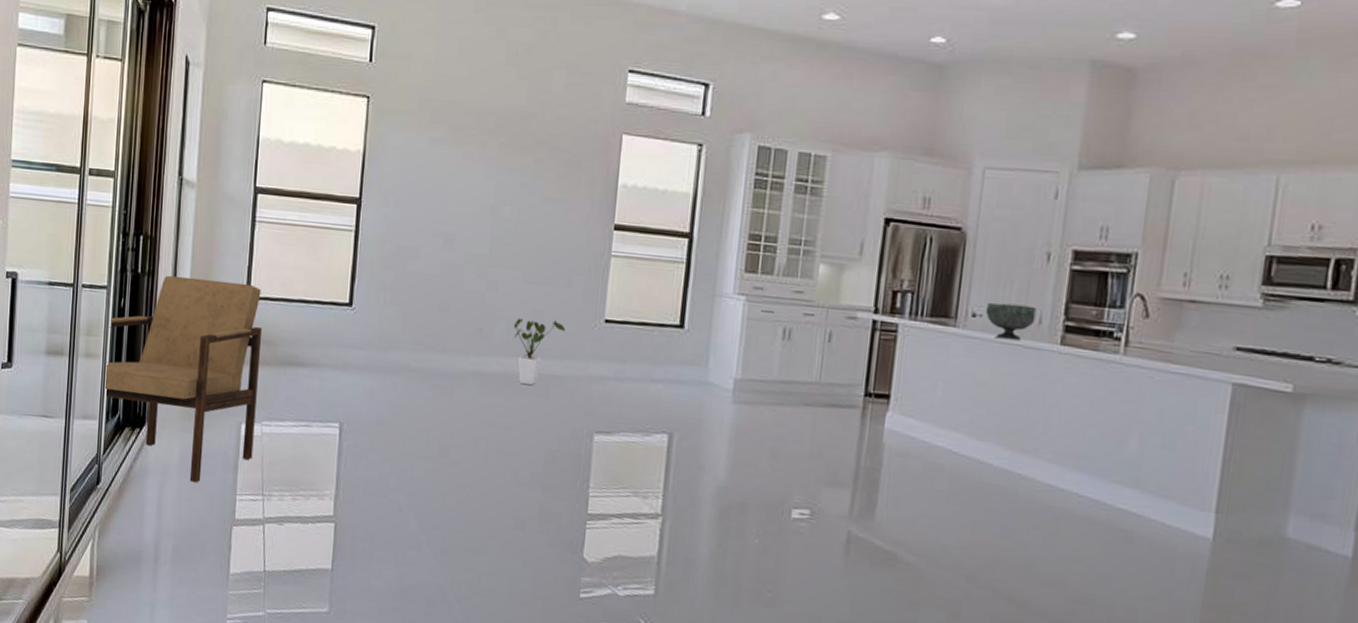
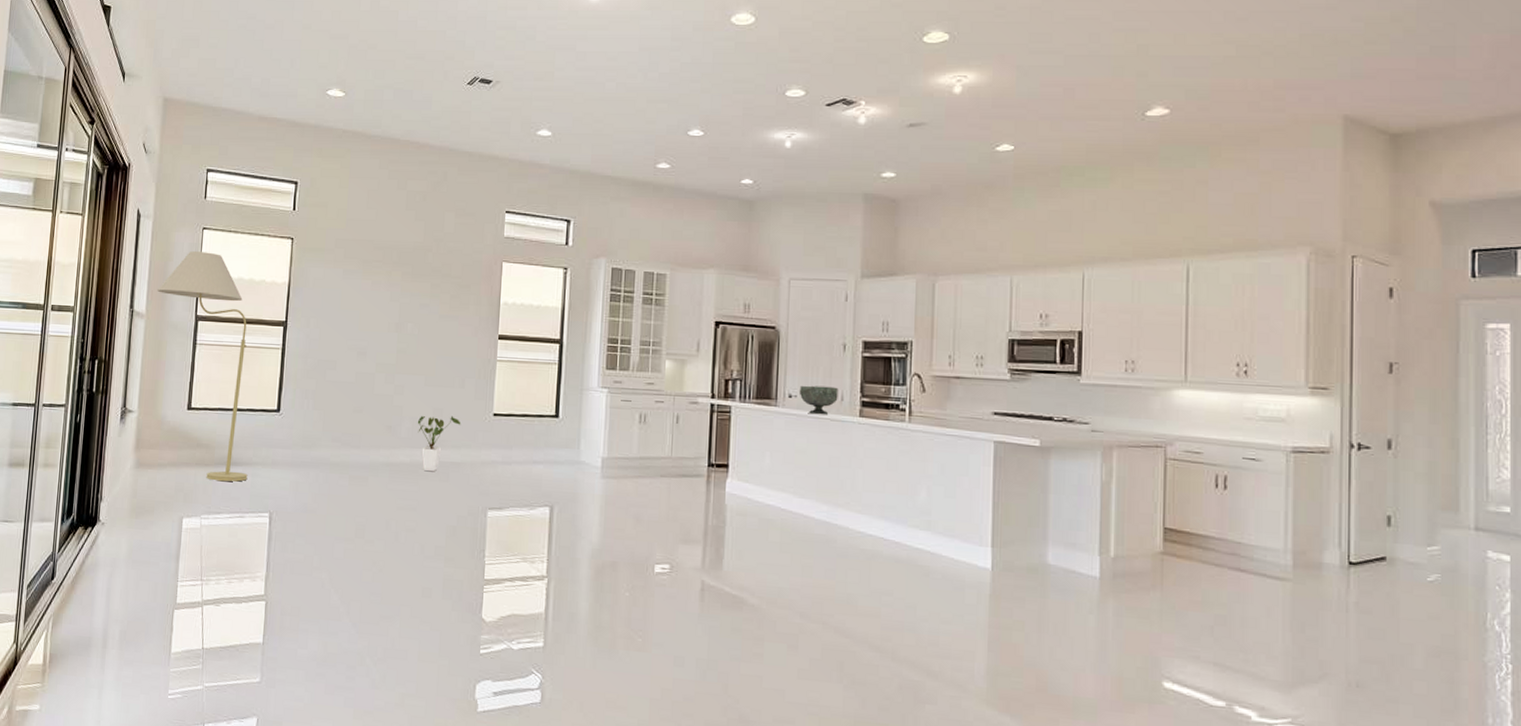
armchair: present [105,275,263,483] -> none [61,392,202,573]
floor lamp: none [210,109,315,386] -> present [157,251,248,482]

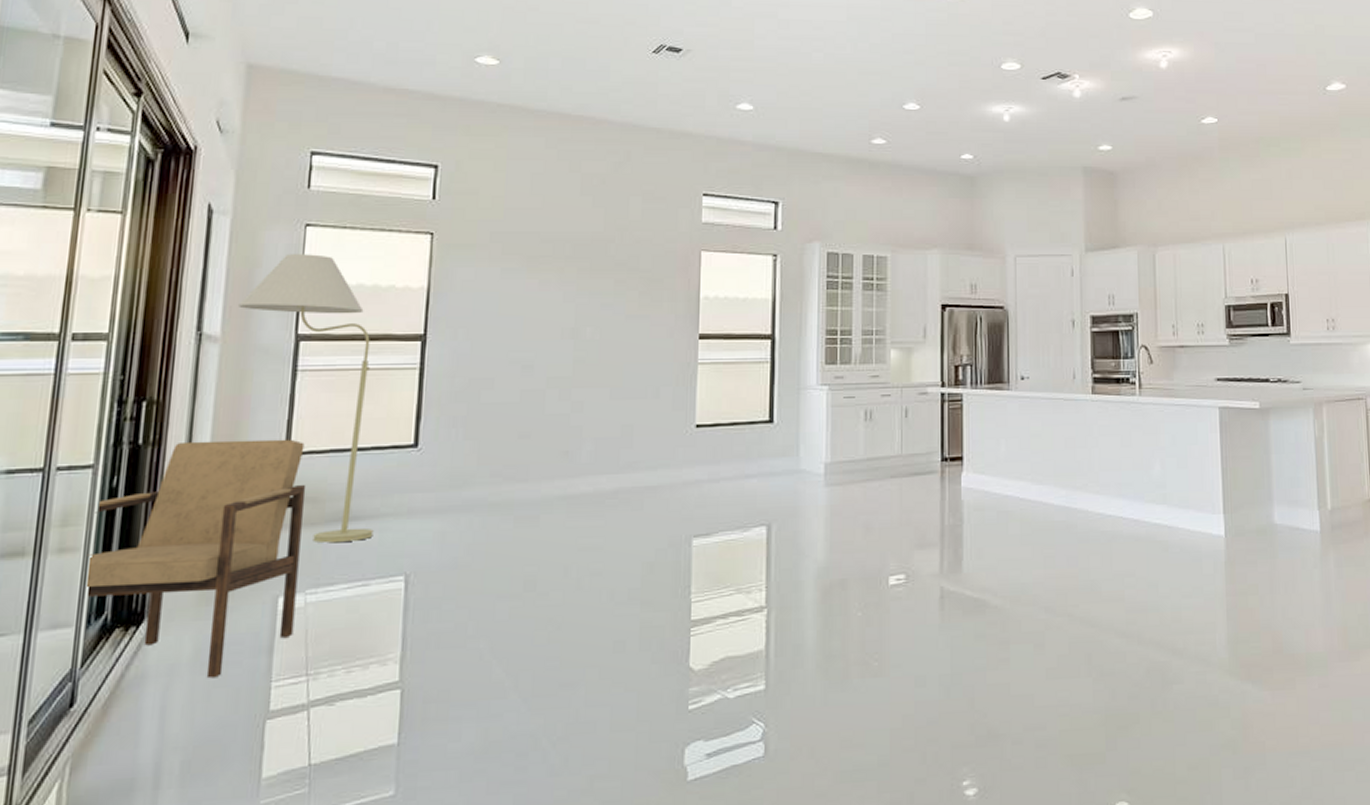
armchair: none [61,392,202,573] -> present [87,439,307,679]
house plant: present [417,416,461,472] -> none [601,432,657,501]
decorative bowl: present [799,385,839,415] -> none [1031,365,1070,396]

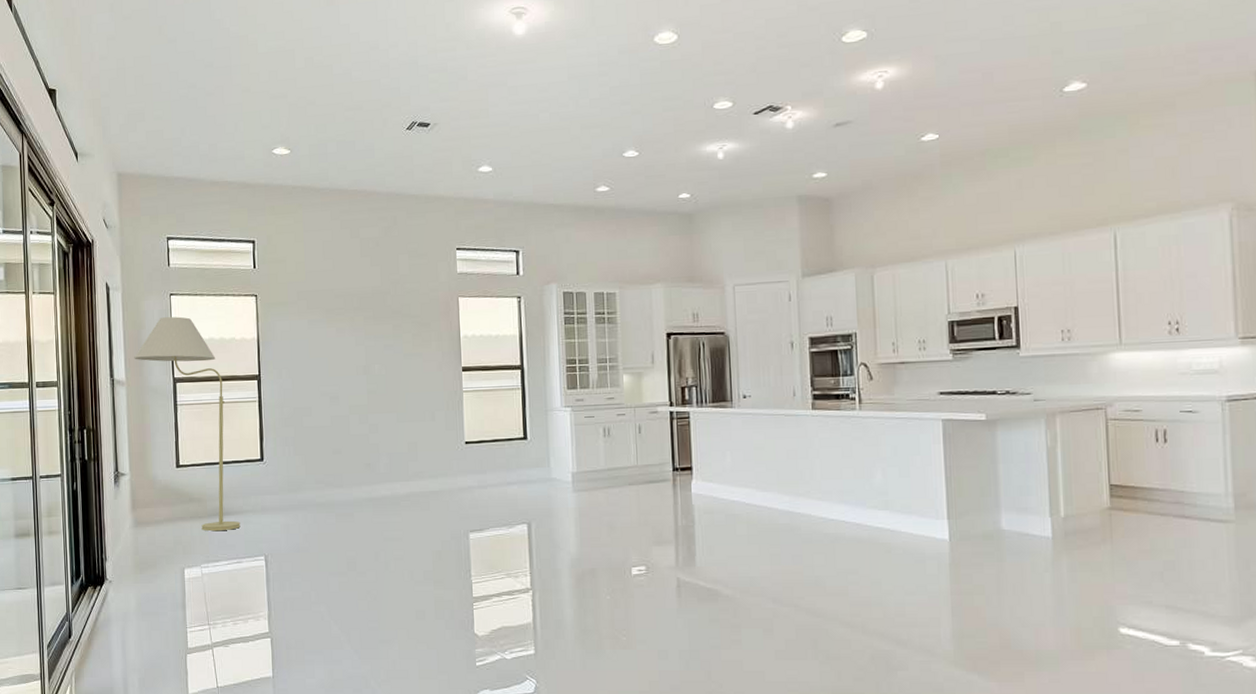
armchair: present [87,439,307,679] -> none [65,455,197,624]

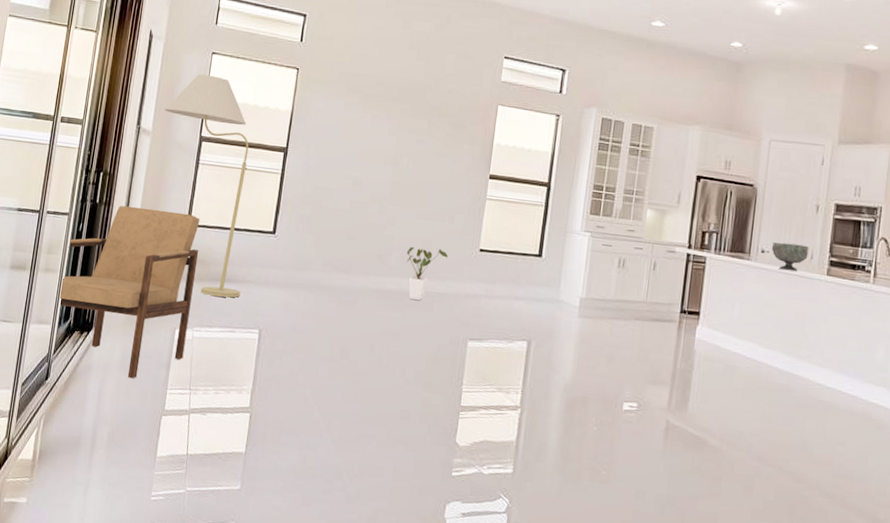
armchair: none [65,455,197,624] -> present [60,205,200,379]
house plant: none [394,448,436,503] -> present [406,247,449,301]
decorative bowl: none [752,383,790,412] -> present [771,242,809,272]

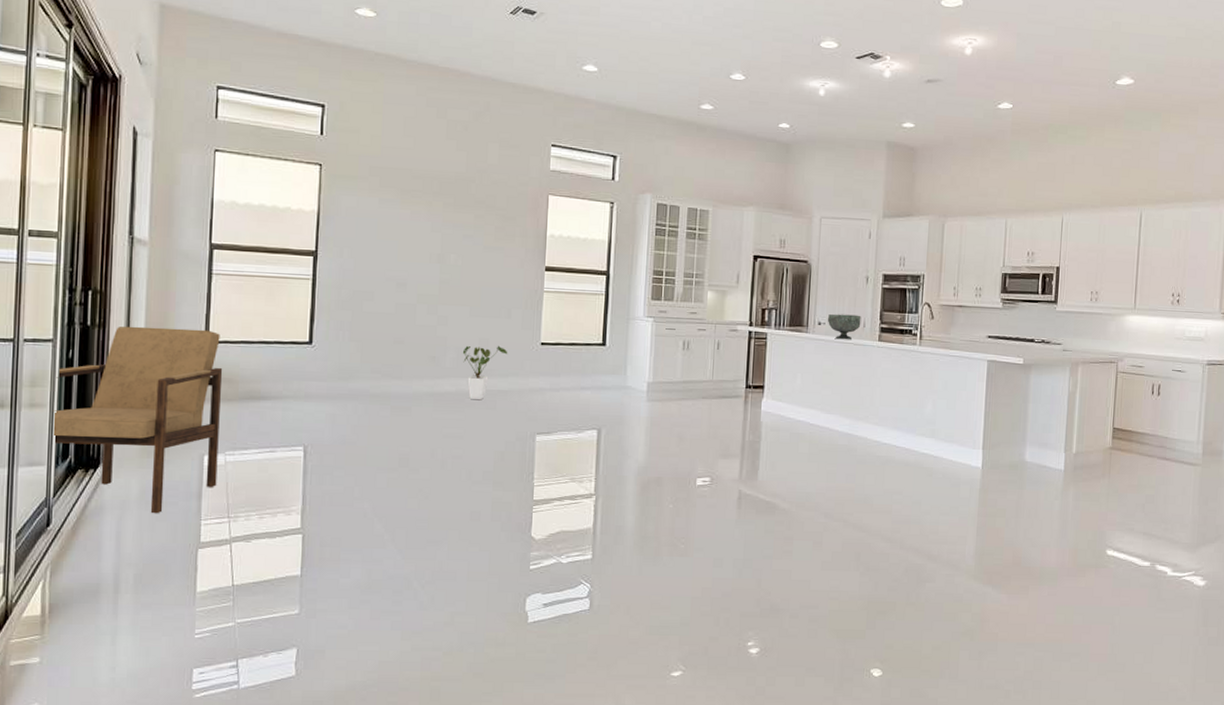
floor lamp: present [164,74,249,298] -> none [162,175,278,417]

